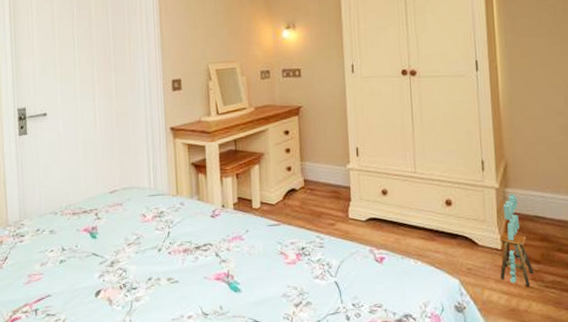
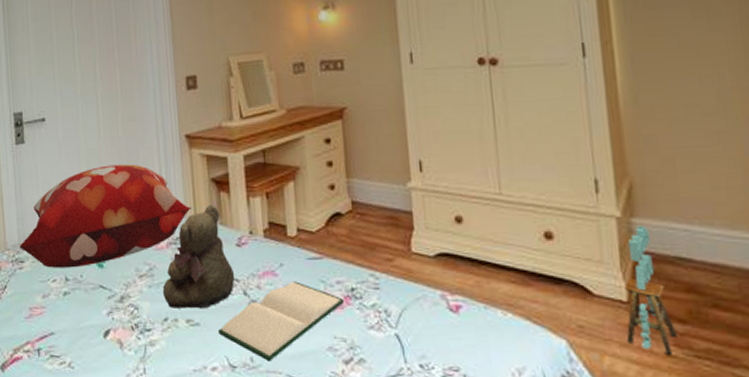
decorative pillow: none [20,151,175,240] -> present [19,164,192,268]
teddy bear: none [147,184,209,270] -> present [162,204,235,309]
hardback book: none [194,244,297,308] -> present [218,281,345,362]

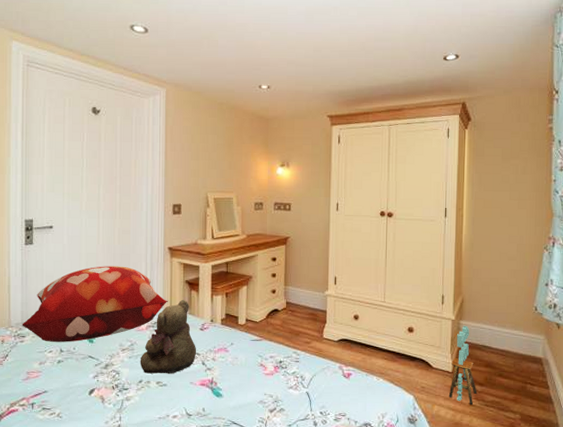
hardback book: present [218,281,345,362] -> none [181,356,274,411]

